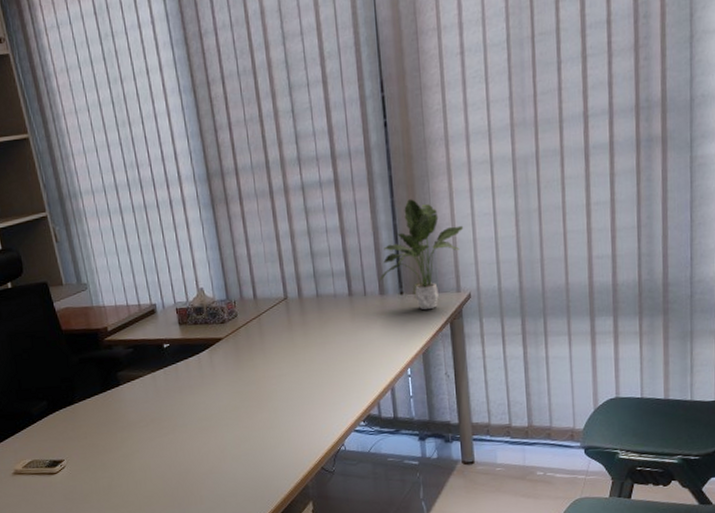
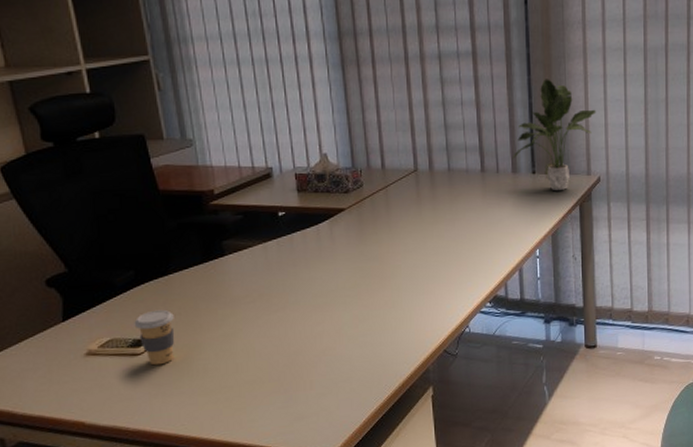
coffee cup: none [49,434,84,483] -> present [134,309,175,366]

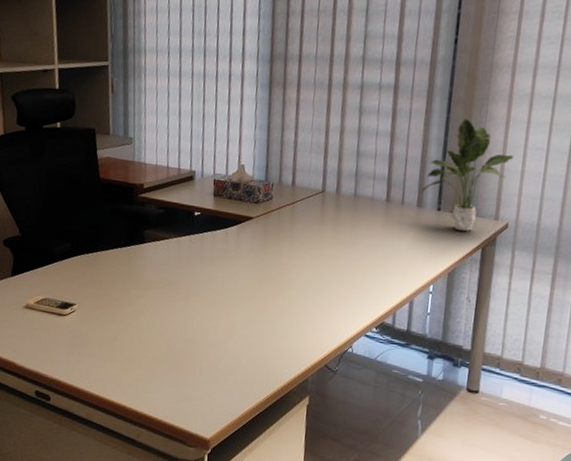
coffee cup: present [134,309,175,366] -> none [64,280,96,328]

